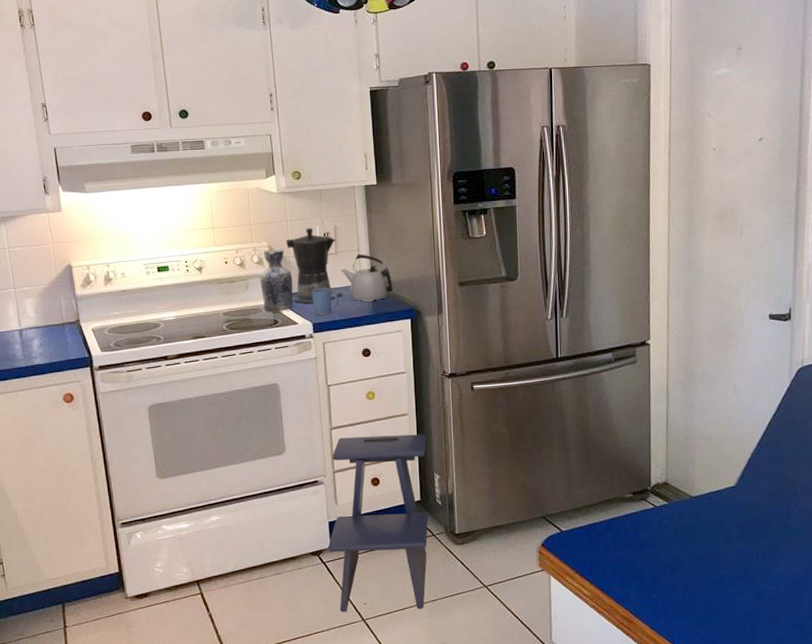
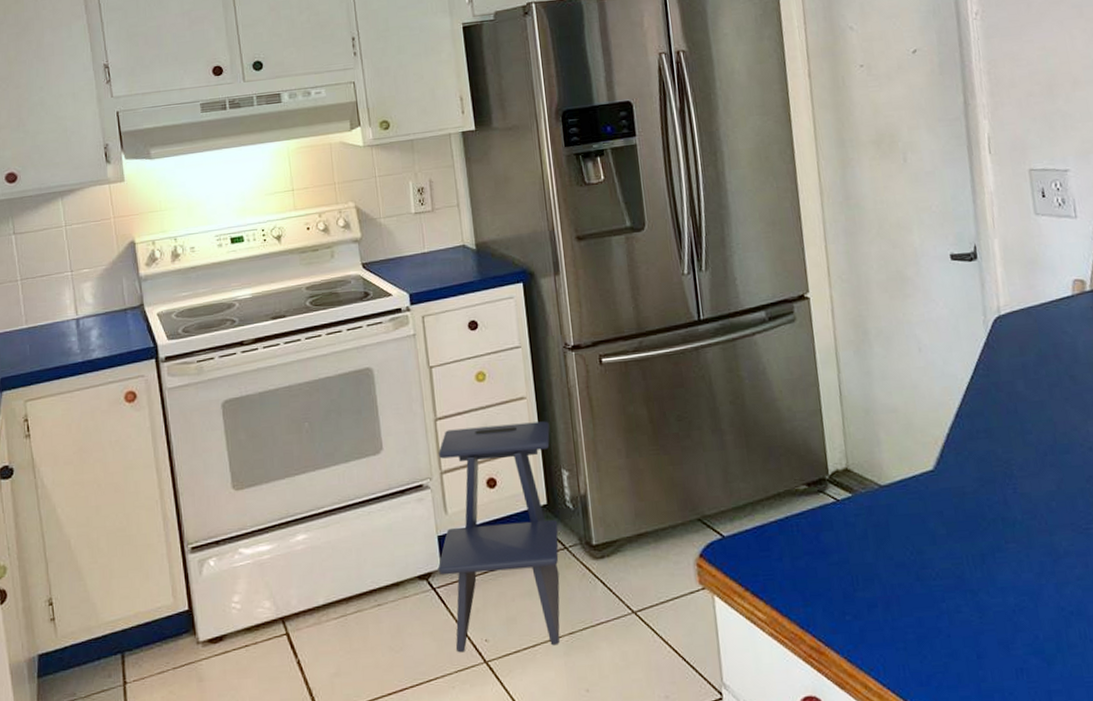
ceramic jug: present [260,249,293,313] -> none [347,209,386,284]
coffee maker: present [285,228,343,304] -> none [374,183,443,272]
mug: present [311,288,339,316] -> none [406,251,439,285]
kettle: present [341,254,394,303] -> none [439,210,501,267]

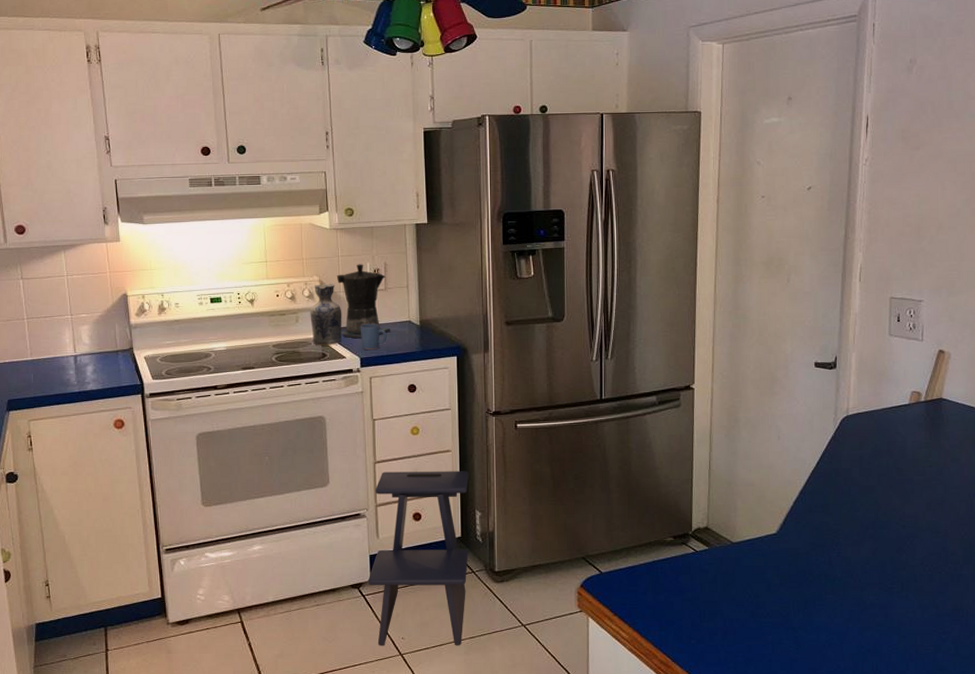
ceramic jug: none [347,209,386,284] -> present [310,284,342,346]
coffee maker: none [374,183,443,272] -> present [336,264,391,339]
mug: none [406,251,439,285] -> present [360,323,387,351]

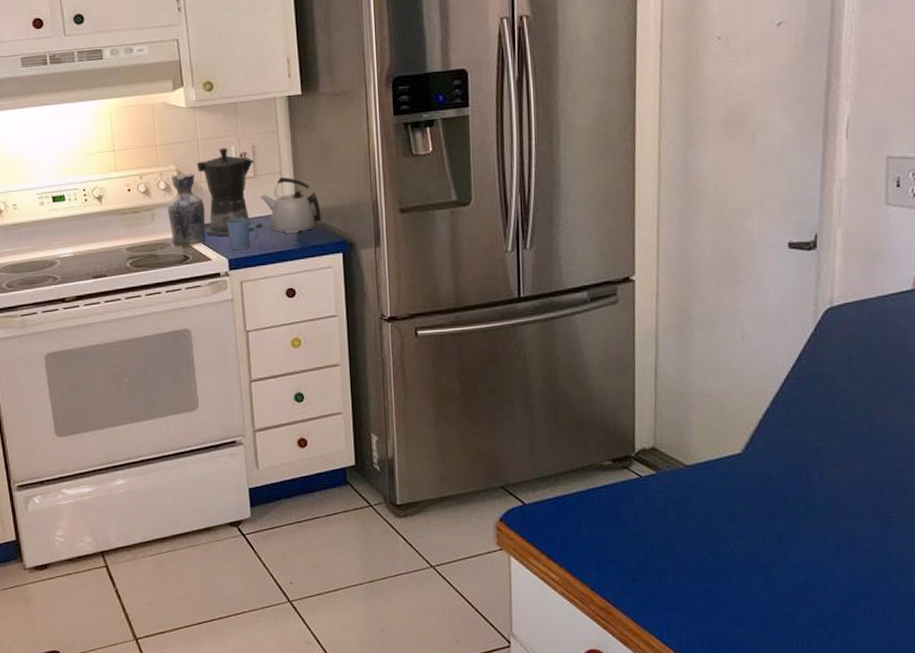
step stool: present [368,471,469,646] -> none [248,388,365,592]
kettle: none [390,291,441,339] -> present [260,177,322,234]

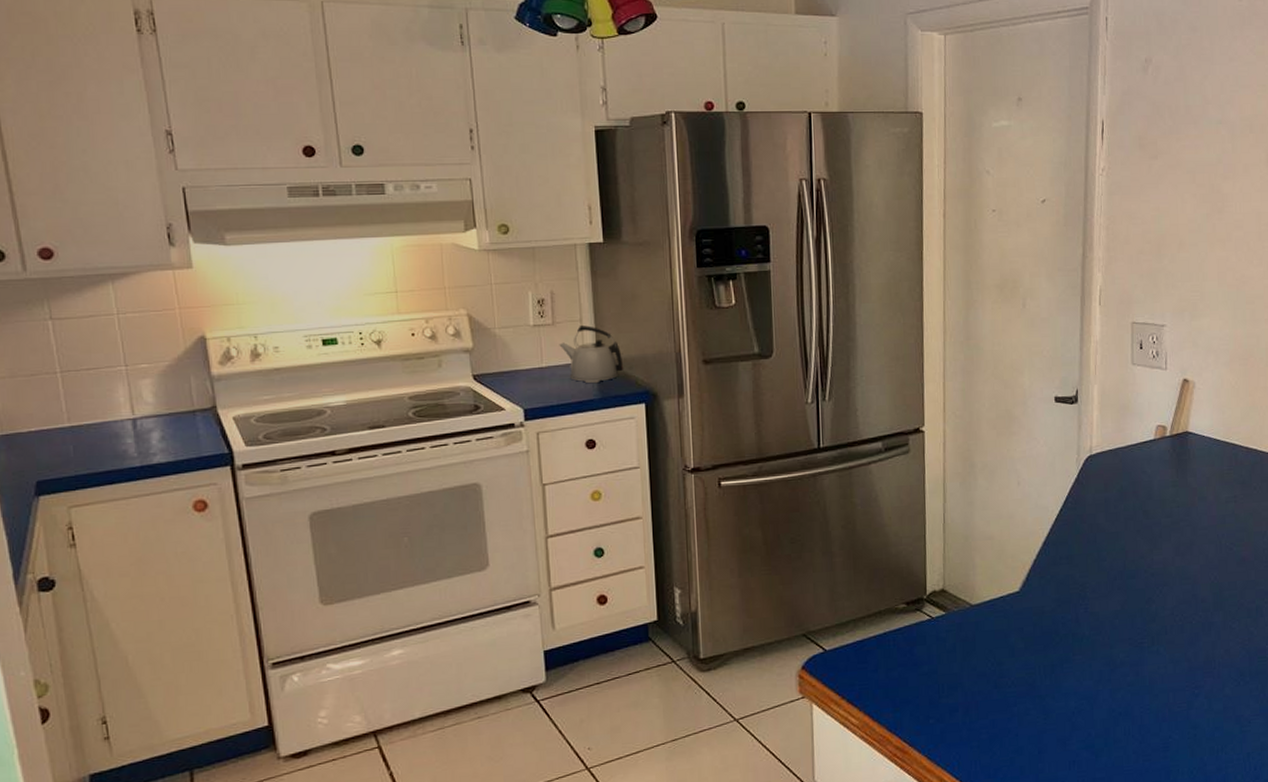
ceramic jug: present [167,173,206,247] -> none [456,318,499,396]
coffee maker: present [196,147,263,237] -> none [489,293,562,386]
mug: present [226,218,259,250] -> none [522,366,557,400]

